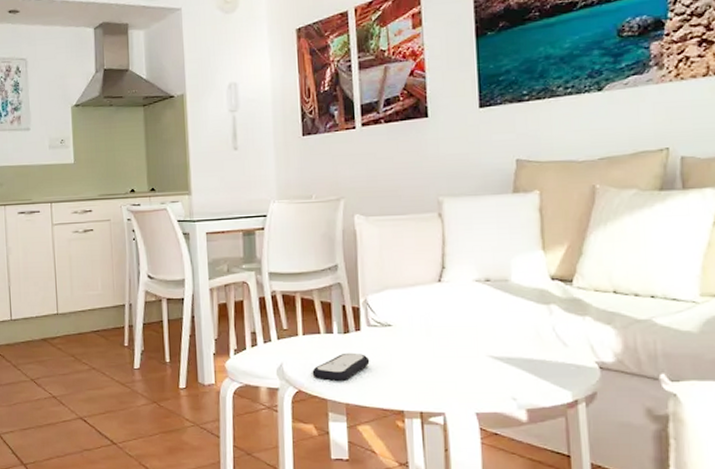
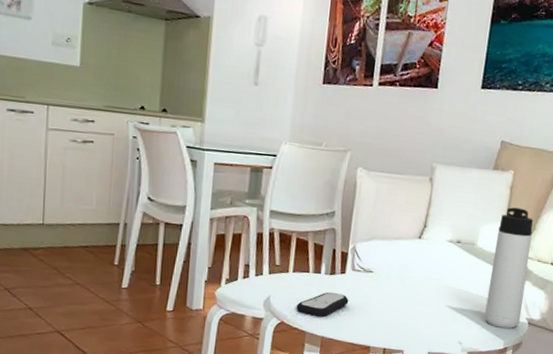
thermos bottle: none [534,231,588,377] -> present [484,207,533,329]

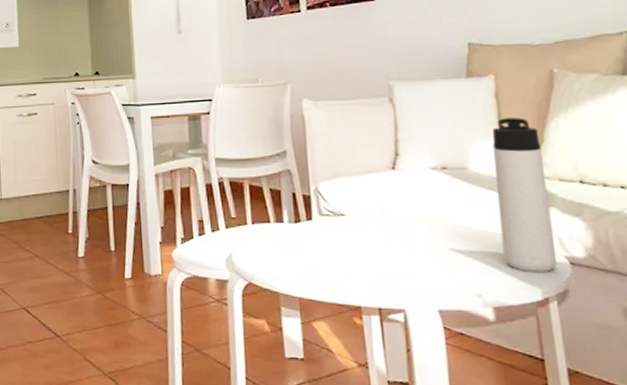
remote control: present [296,292,349,318] -> none [262,243,323,275]

